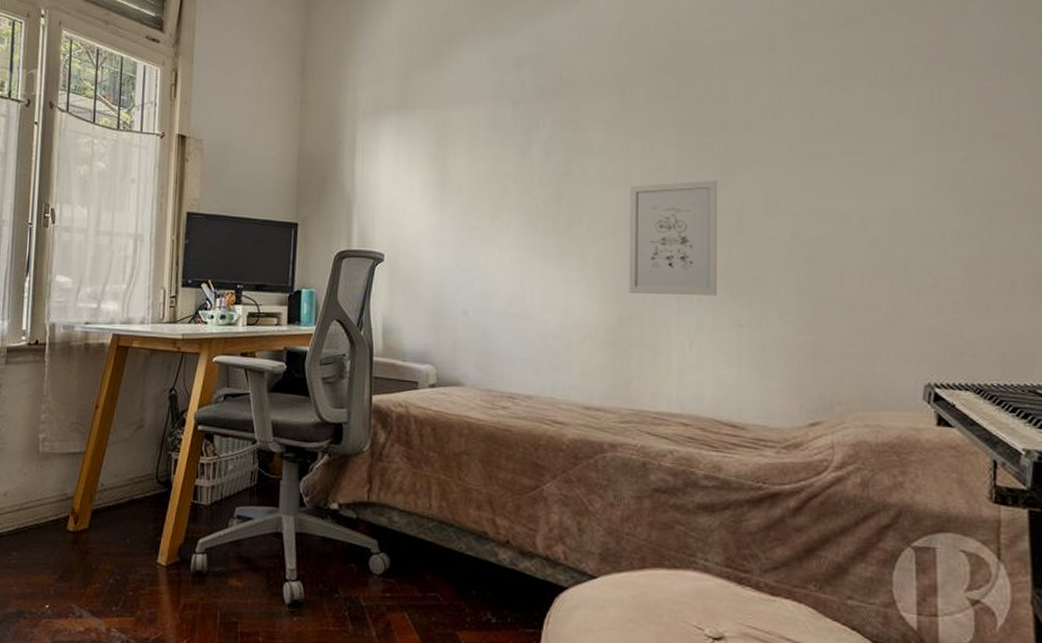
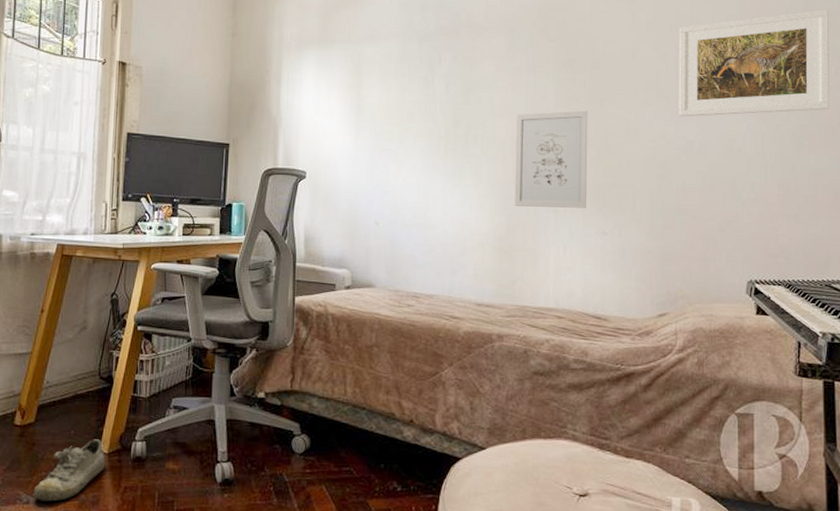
shoe: none [86,549,164,617] -> present [33,439,106,502]
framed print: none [830,51,1030,186] -> present [678,9,830,117]

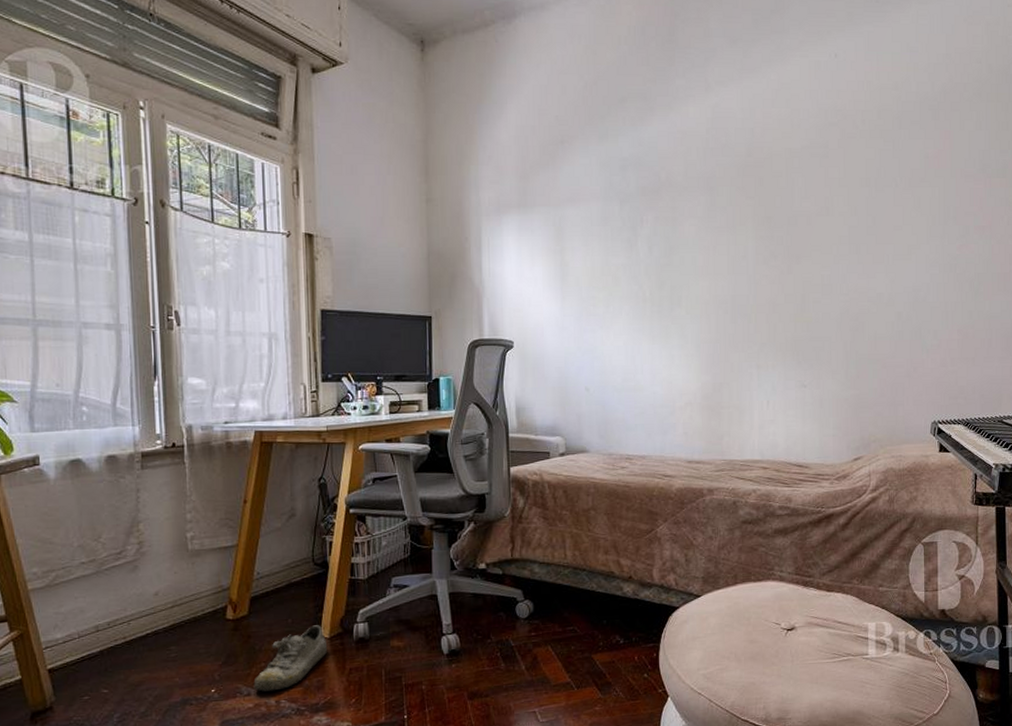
wall art: present [515,110,588,208] -> none [718,267,787,364]
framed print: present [678,9,830,117] -> none [868,160,1003,270]

